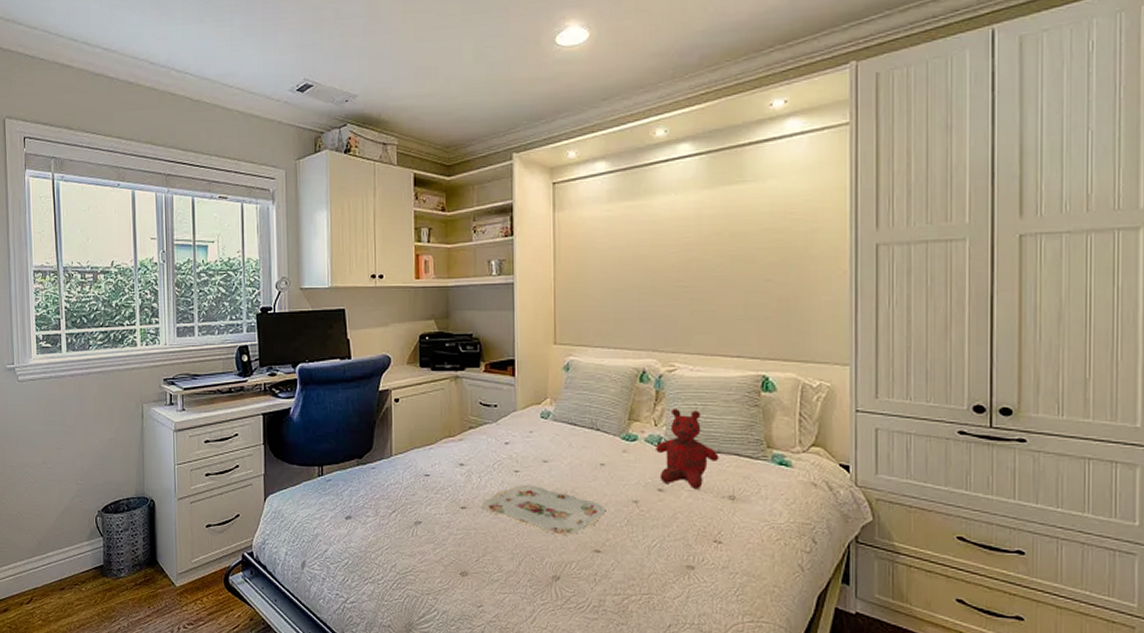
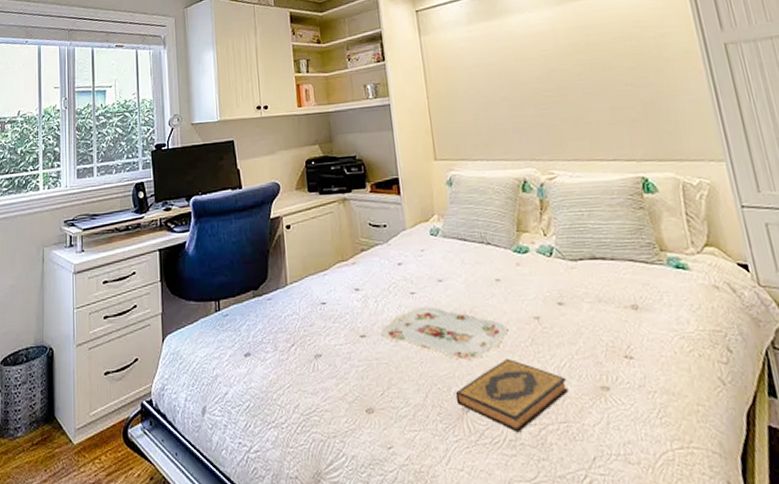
hardback book: none [547,537,656,601] -> present [455,359,569,433]
teddy bear: present [656,409,719,488] -> none [548,216,615,300]

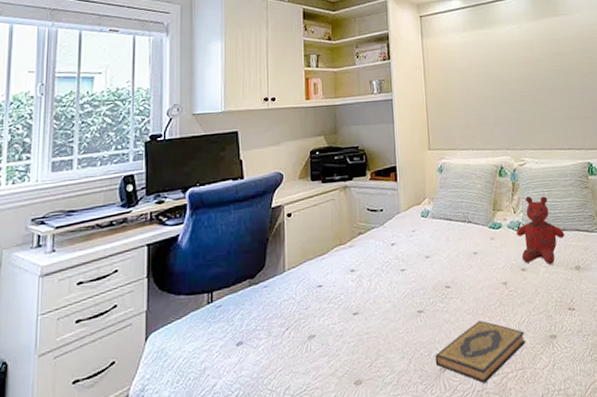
serving tray: present [381,306,509,361] -> none [373,280,482,327]
teddy bear: none [548,216,615,300] -> present [516,196,565,264]

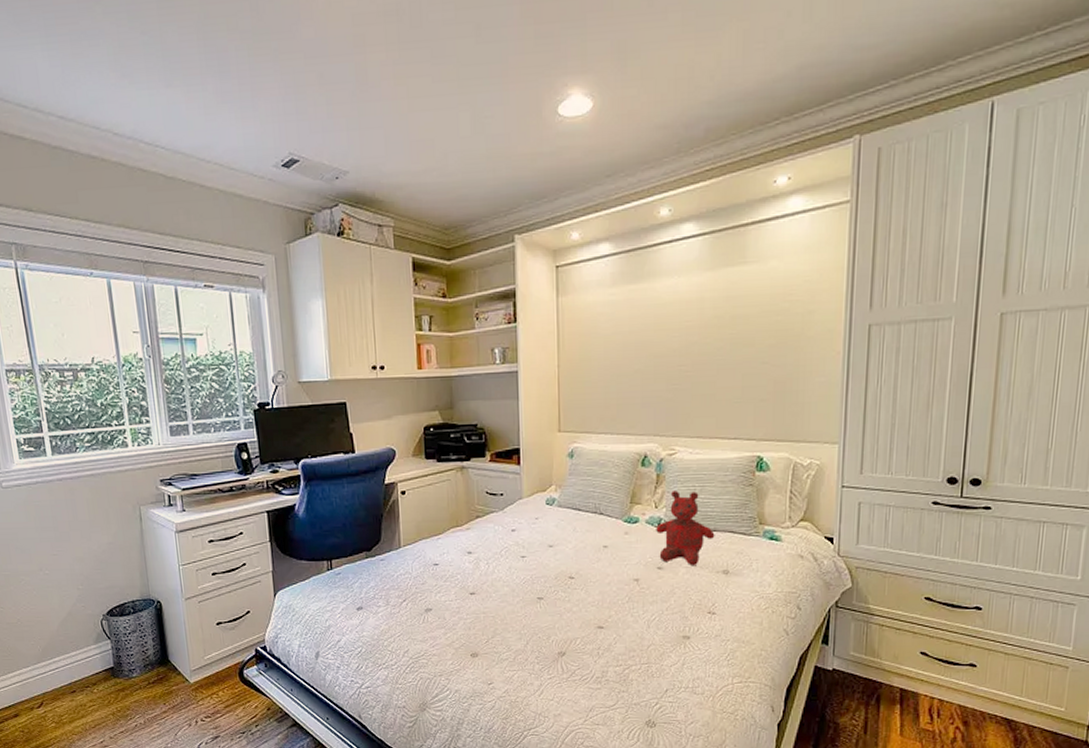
hardback book: present [435,320,526,384] -> none [553,614,654,672]

